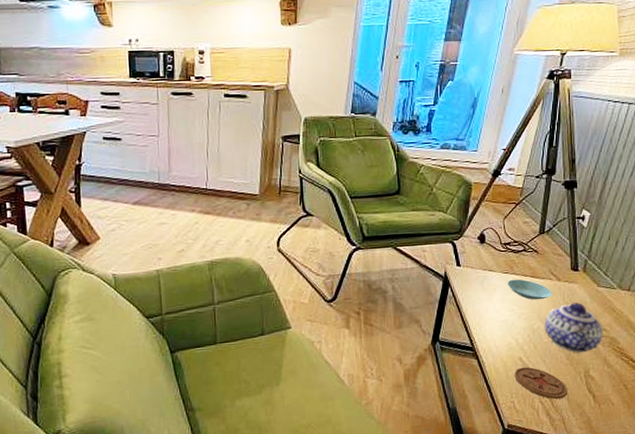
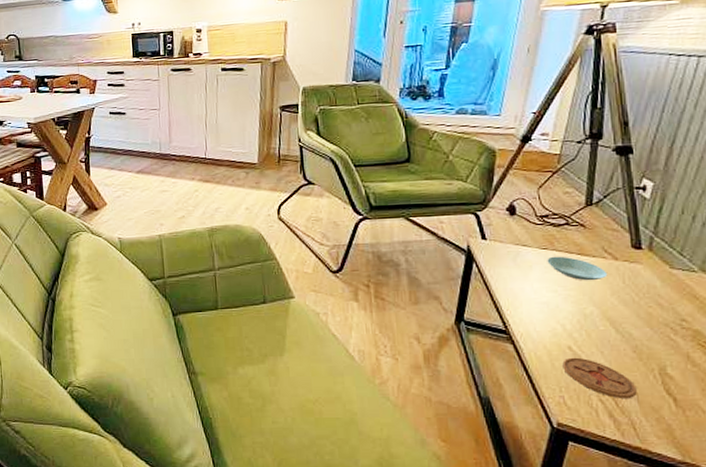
teapot: present [544,302,603,353] -> none [599,286,682,346]

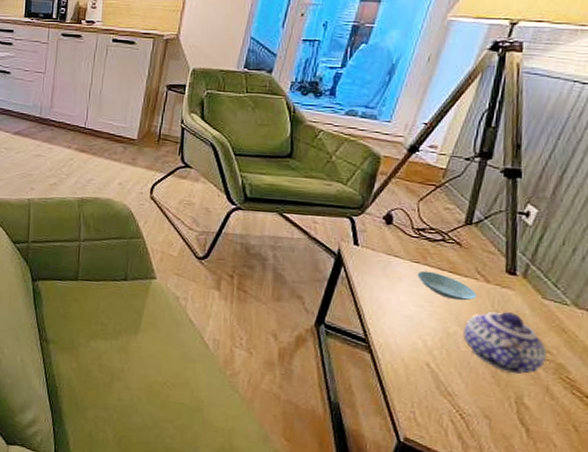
coaster: present [562,357,637,399] -> none [418,374,490,423]
teapot: none [599,286,682,346] -> present [463,312,547,375]

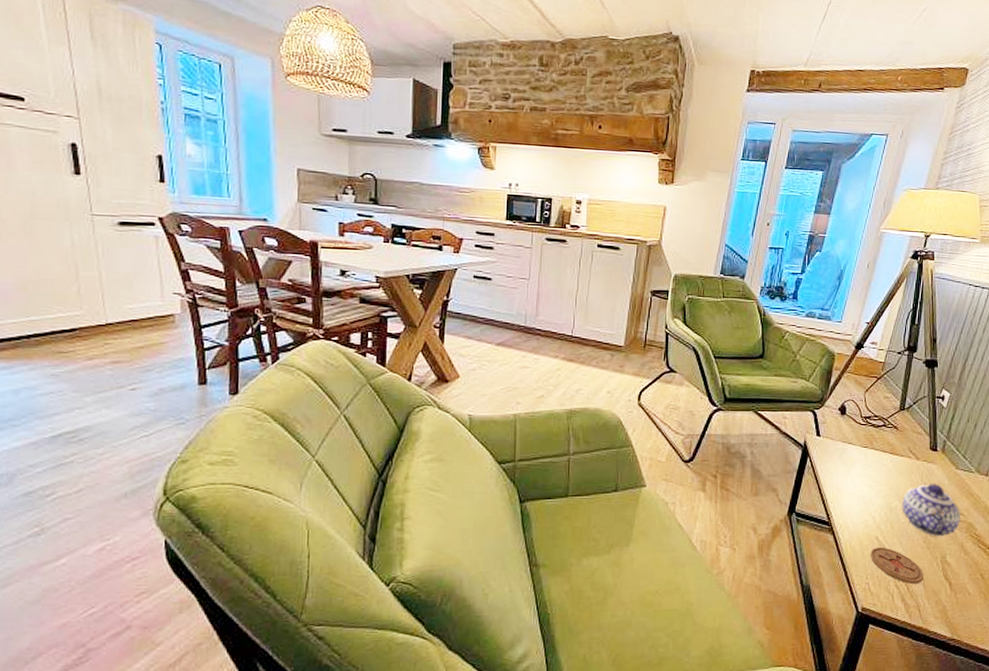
saucer: present [417,270,478,301] -> none [866,454,911,478]
coaster: none [418,374,490,423] -> present [870,547,924,585]

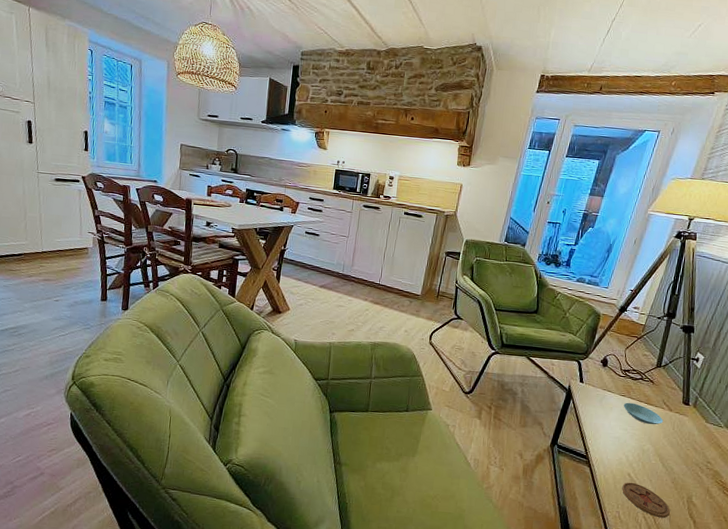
saucer: none [866,454,911,478] -> present [623,402,664,425]
teapot: present [902,484,960,537] -> none [653,433,708,480]

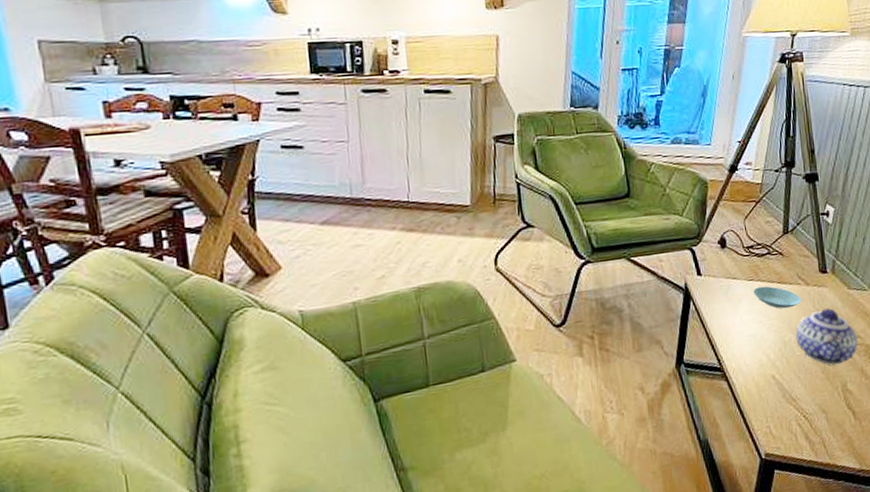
coaster: present [622,482,670,518] -> none [768,385,826,420]
teapot: none [653,433,708,480] -> present [795,308,858,365]

